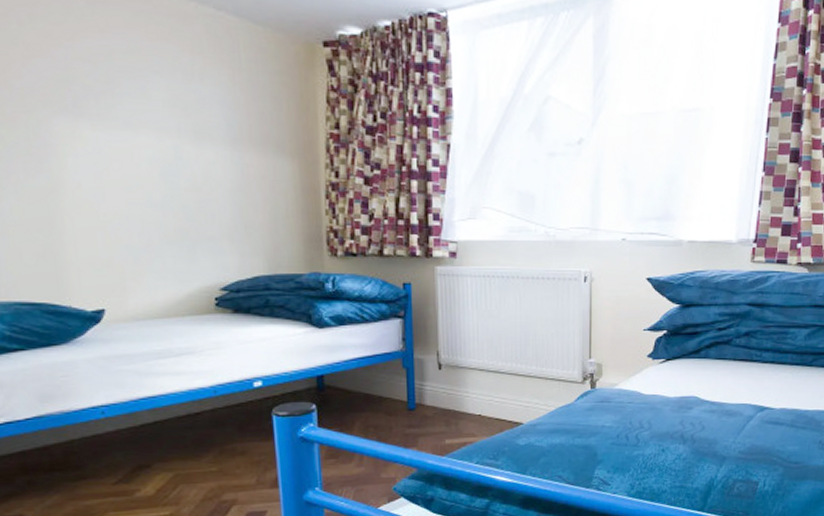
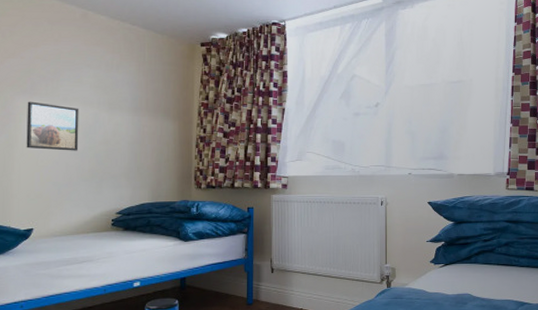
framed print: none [71,125,156,201] -> present [26,101,79,151]

